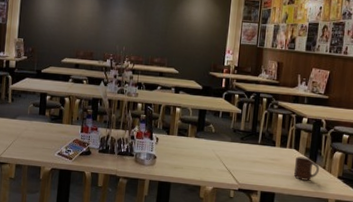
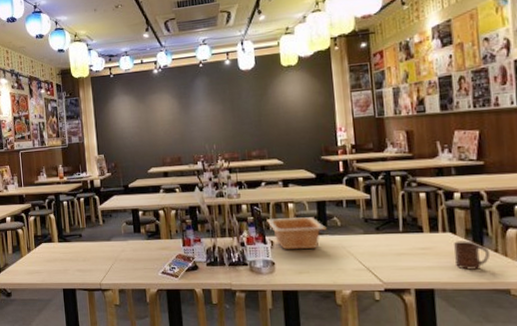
serving bowl: none [156,118,203,149] -> present [266,217,327,250]

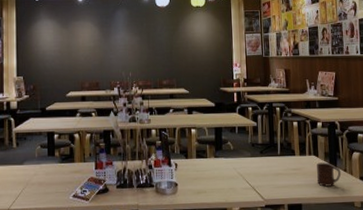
serving bowl: present [266,217,327,250] -> none [172,141,222,172]

